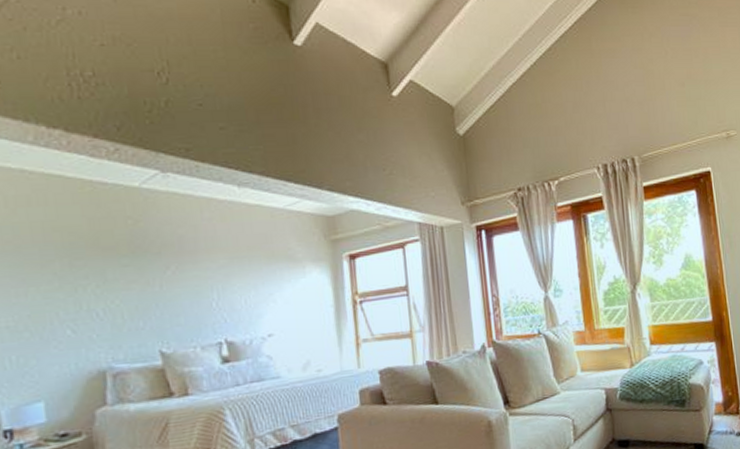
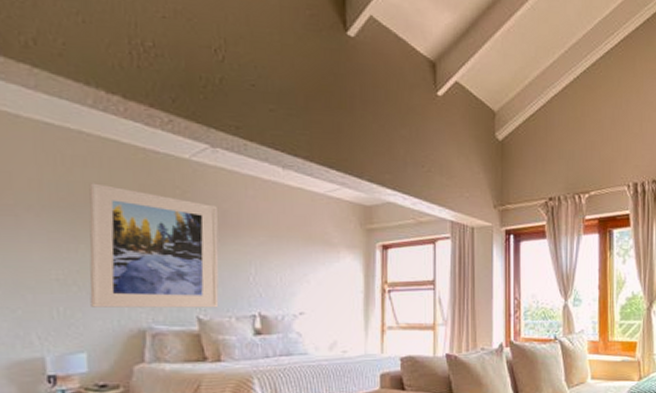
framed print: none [35,221,182,353] -> present [89,183,219,308]

